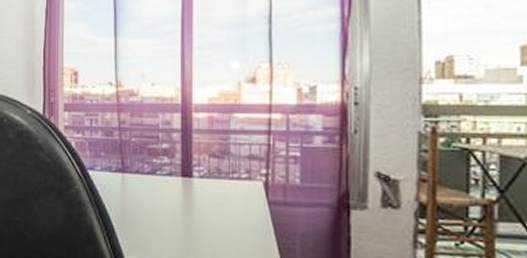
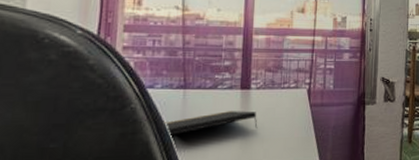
notepad: none [105,201,203,224] -> present [164,111,258,135]

